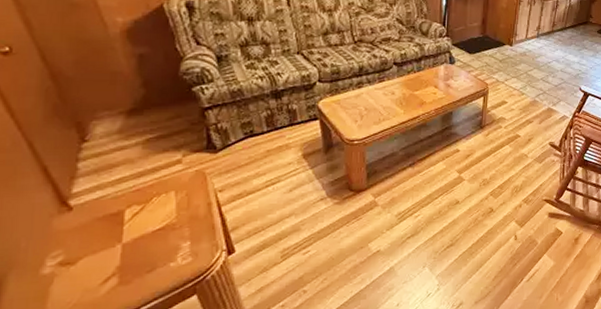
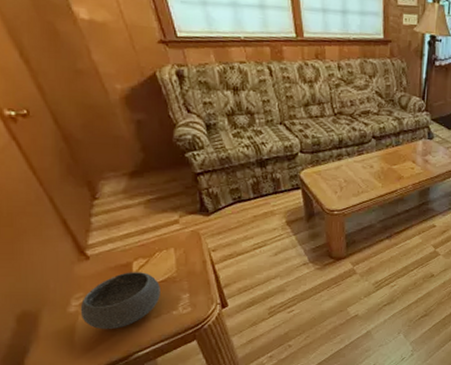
bowl: none [56,220,157,292] -> present [80,272,160,330]

